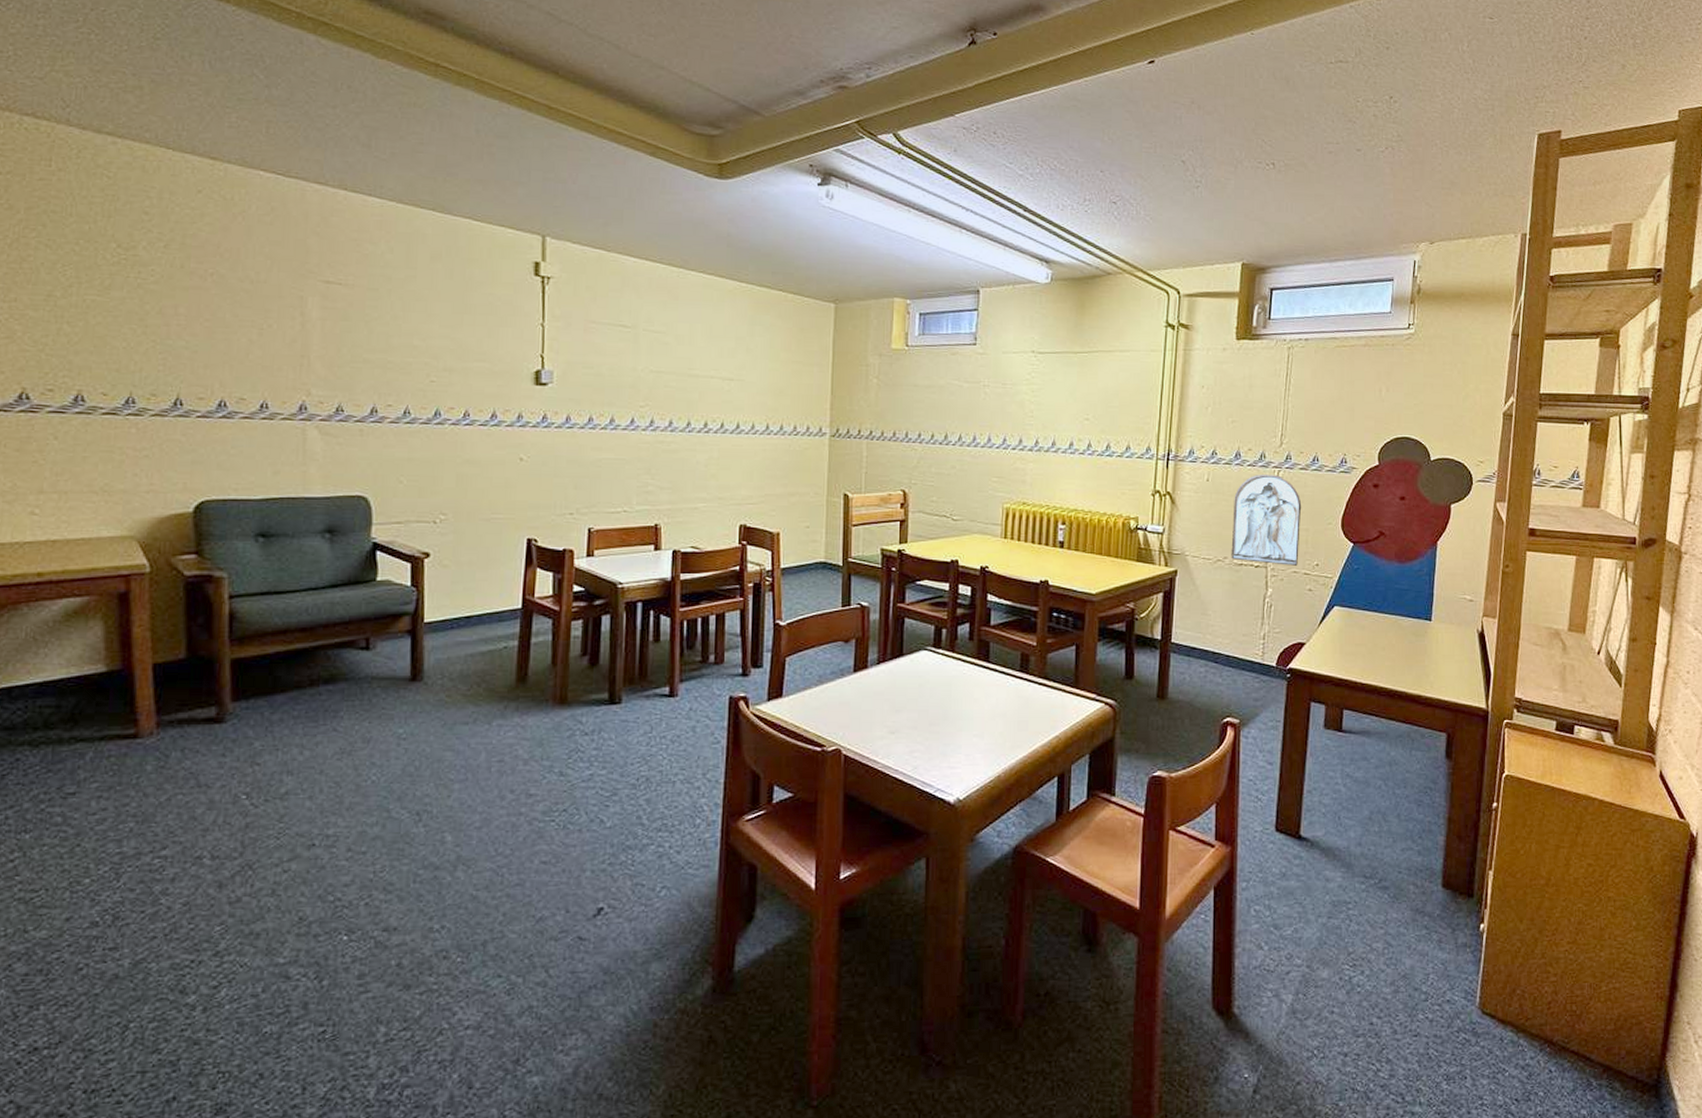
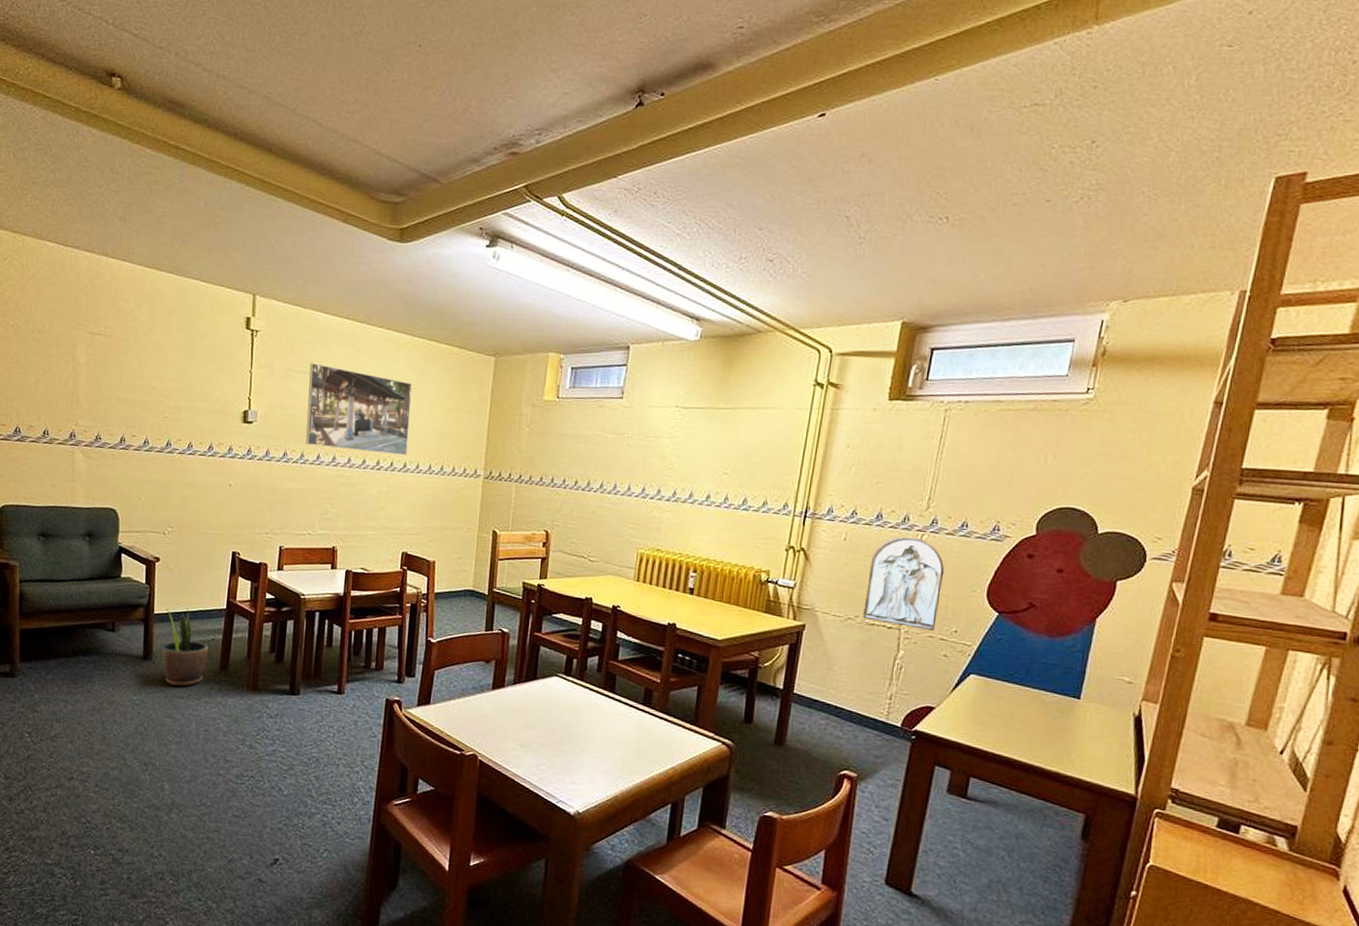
potted plant: none [437,612,500,710] -> present [162,608,209,687]
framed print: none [615,314,742,415] -> present [306,363,413,455]

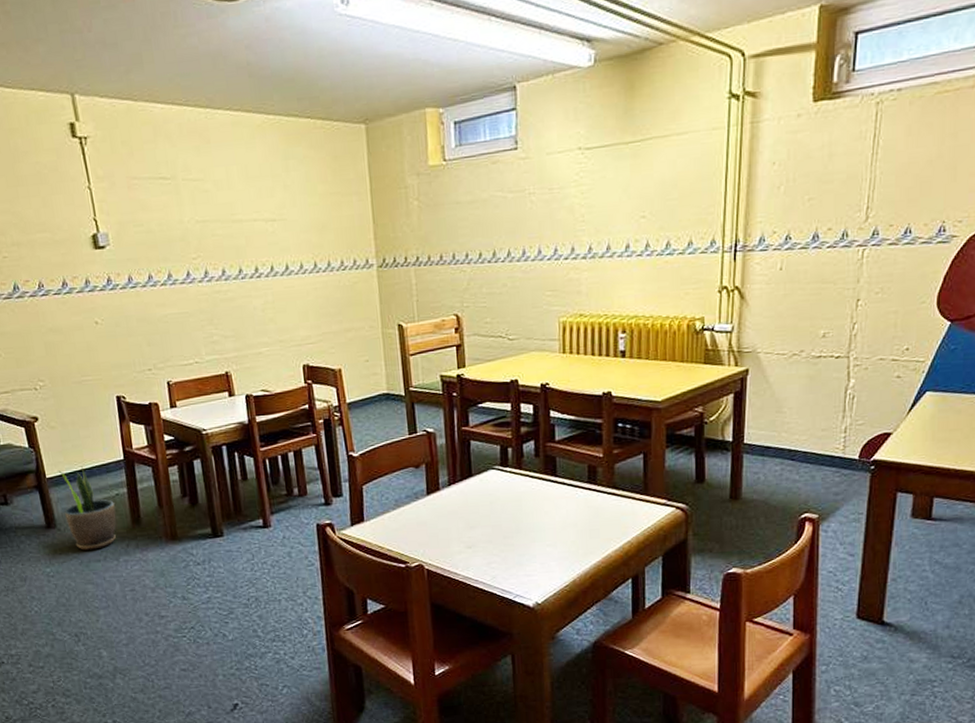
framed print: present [306,363,413,455] -> none [155,165,287,263]
bas-relief sculpture: present [863,537,945,631] -> none [808,254,890,353]

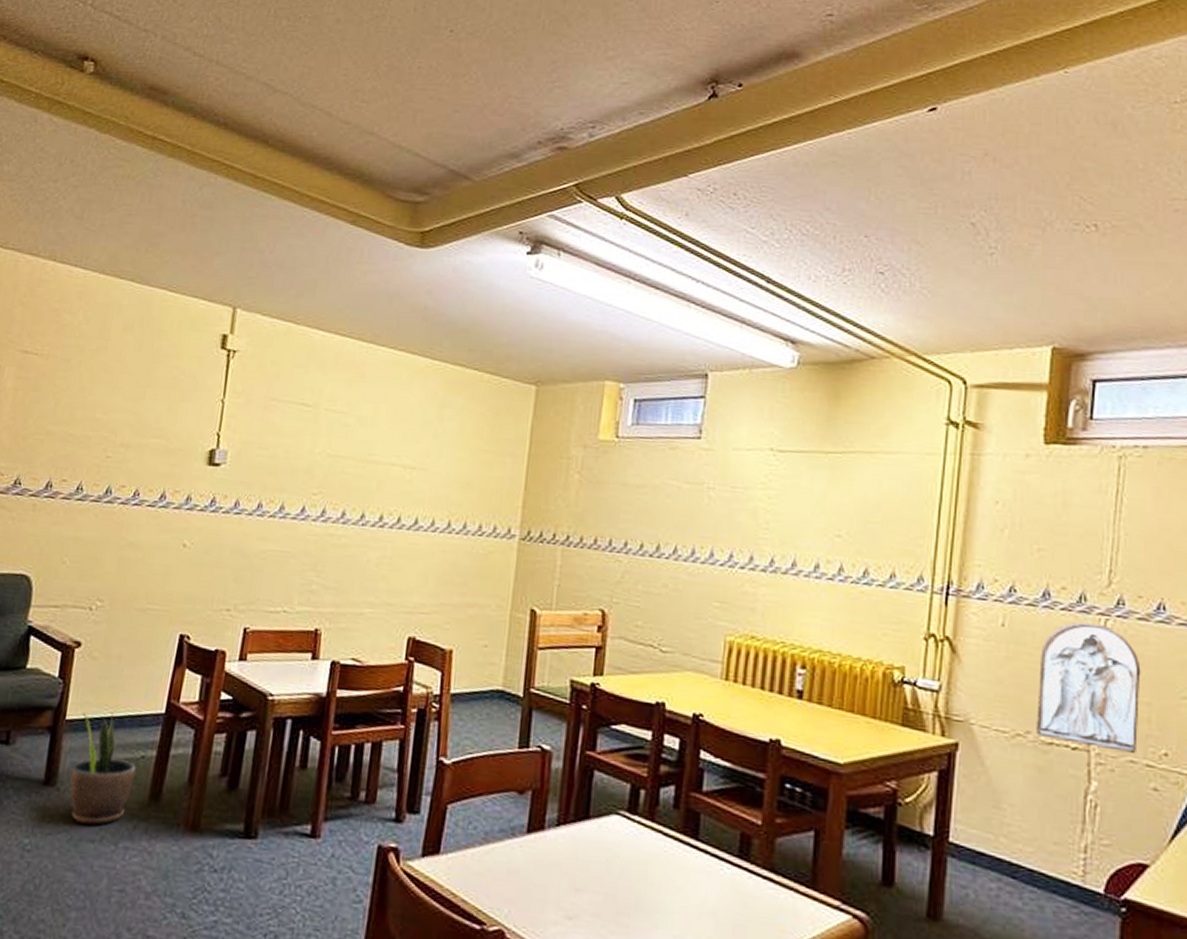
bas-relief sculpture: none [808,254,890,353] -> present [1036,622,1141,753]

